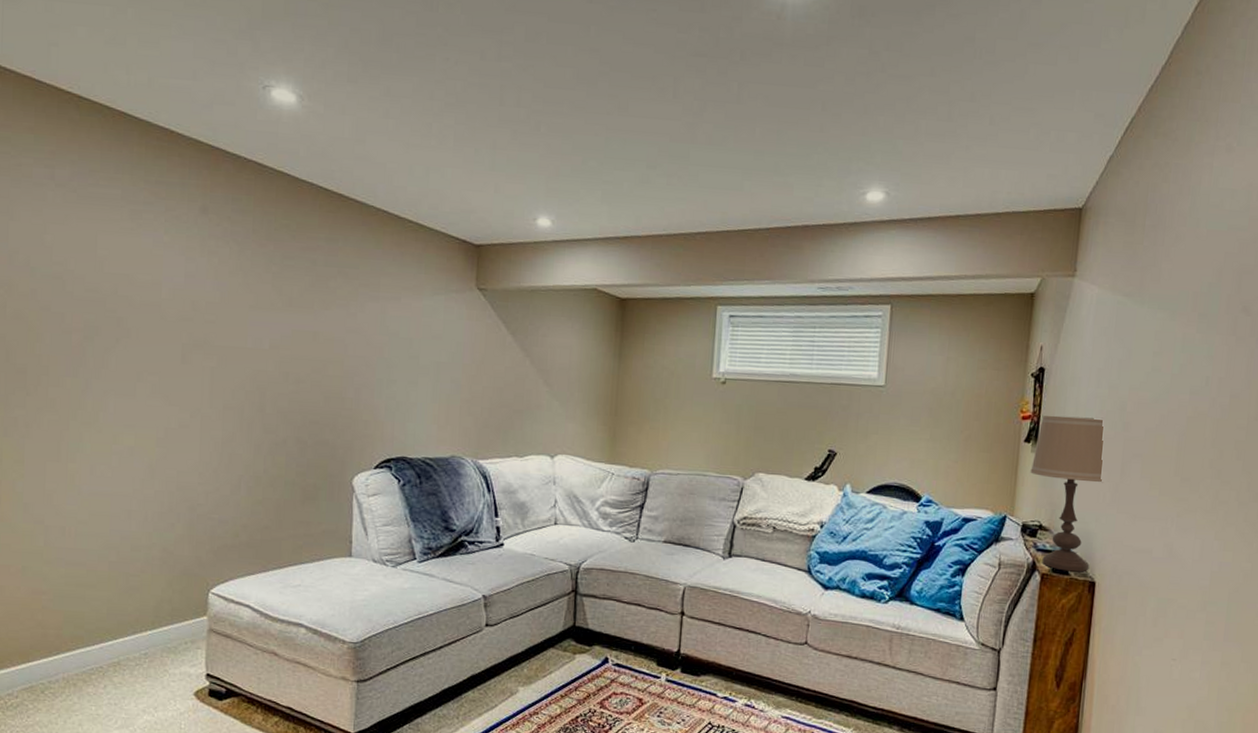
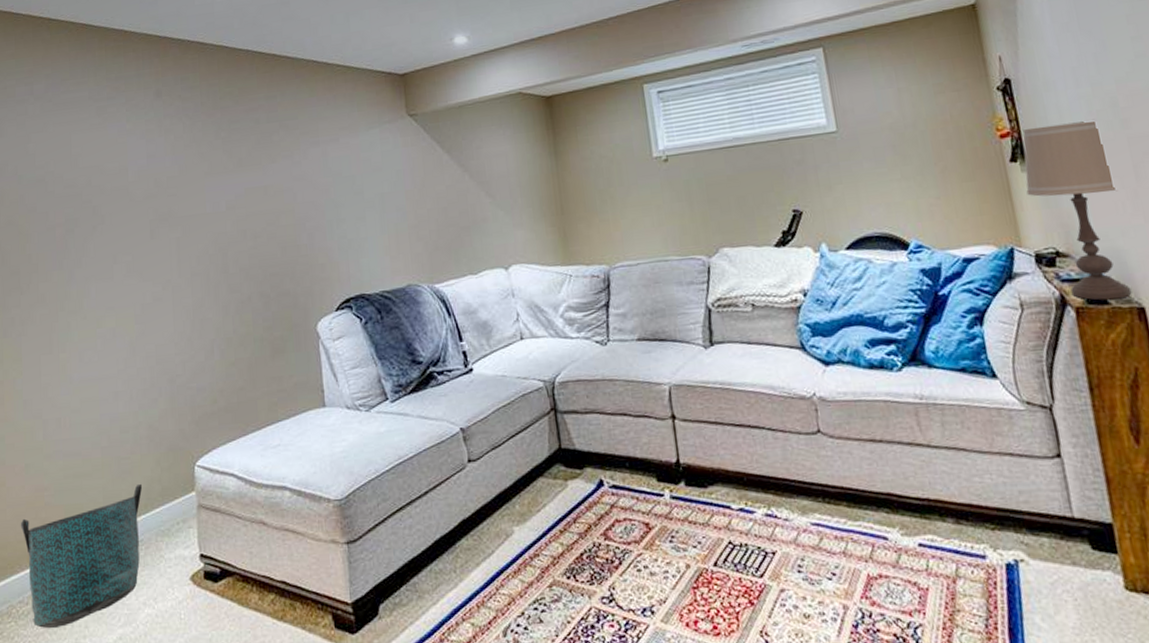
storage basket: none [13,601,150,723] -> present [20,483,142,629]

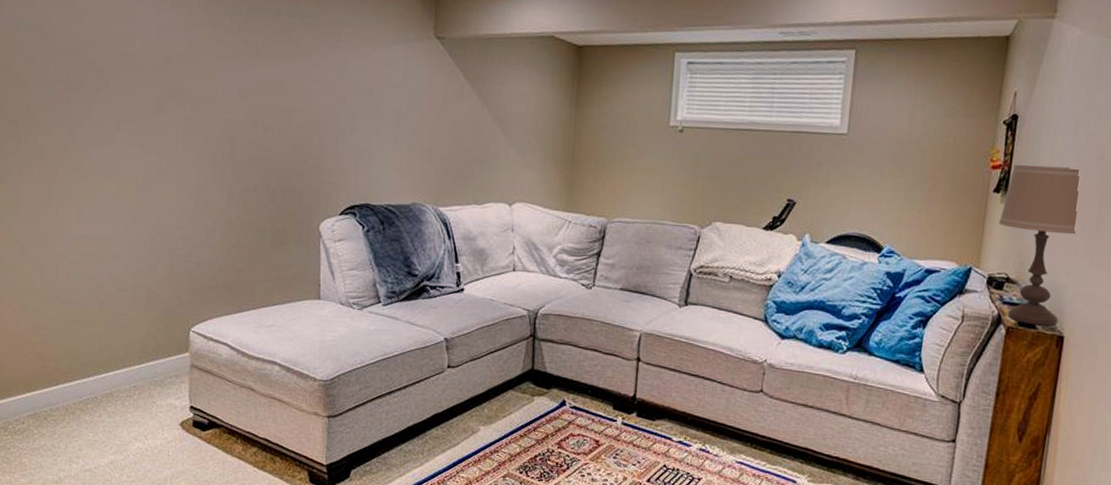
storage basket: present [20,483,142,629] -> none [16,337,137,447]

